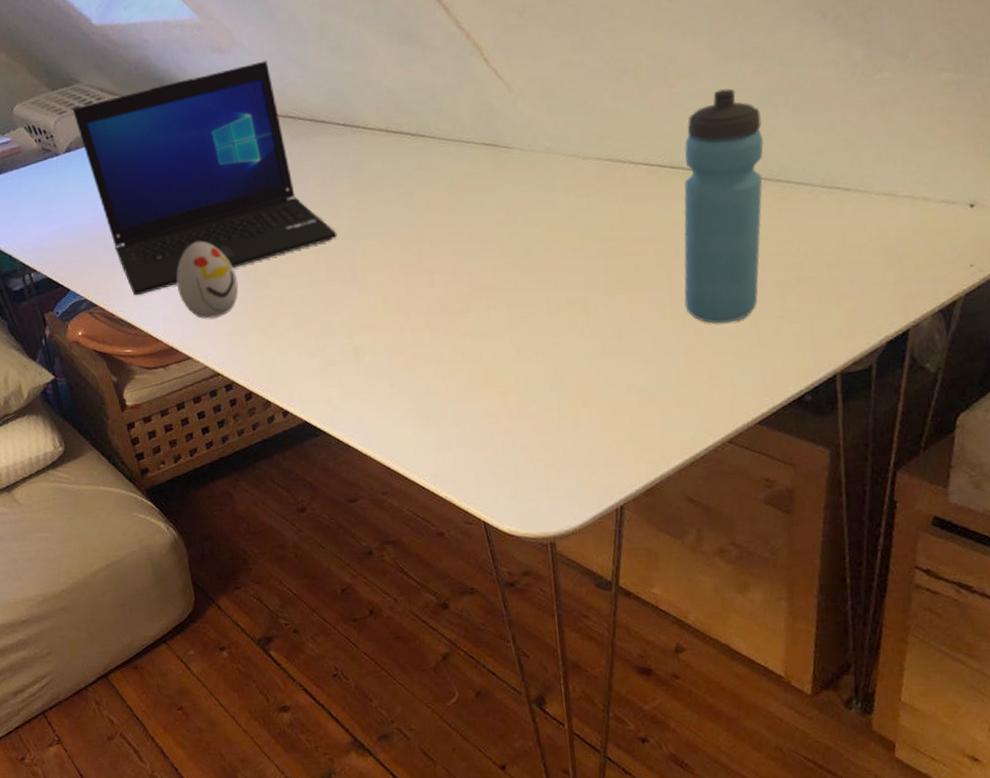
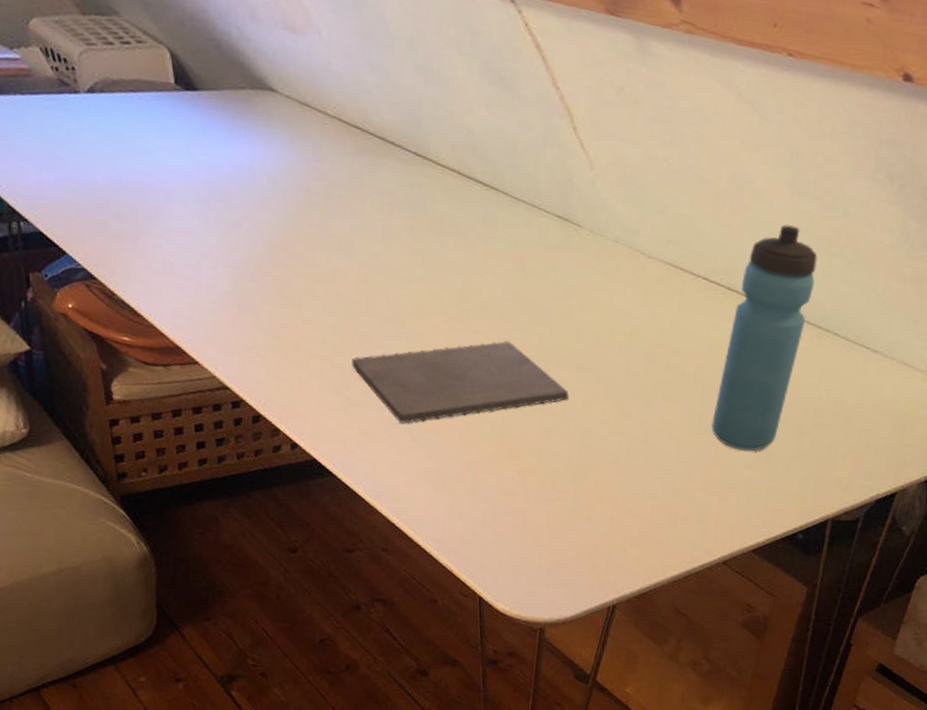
laptop: present [73,60,338,296] -> none [105,43,386,280]
decorative egg: present [176,241,239,319] -> none [196,236,267,325]
notepad: none [322,271,533,372] -> present [351,340,569,424]

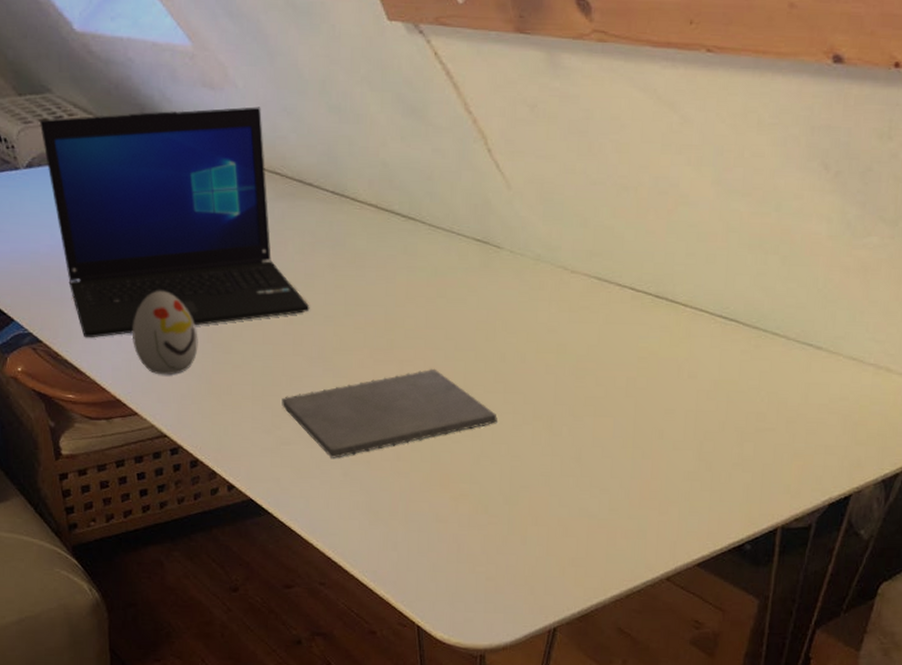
laptop: none [105,43,386,280] -> present [40,106,310,338]
decorative egg: none [196,236,267,325] -> present [133,291,198,375]
water bottle: present [711,224,818,452] -> none [646,224,750,462]

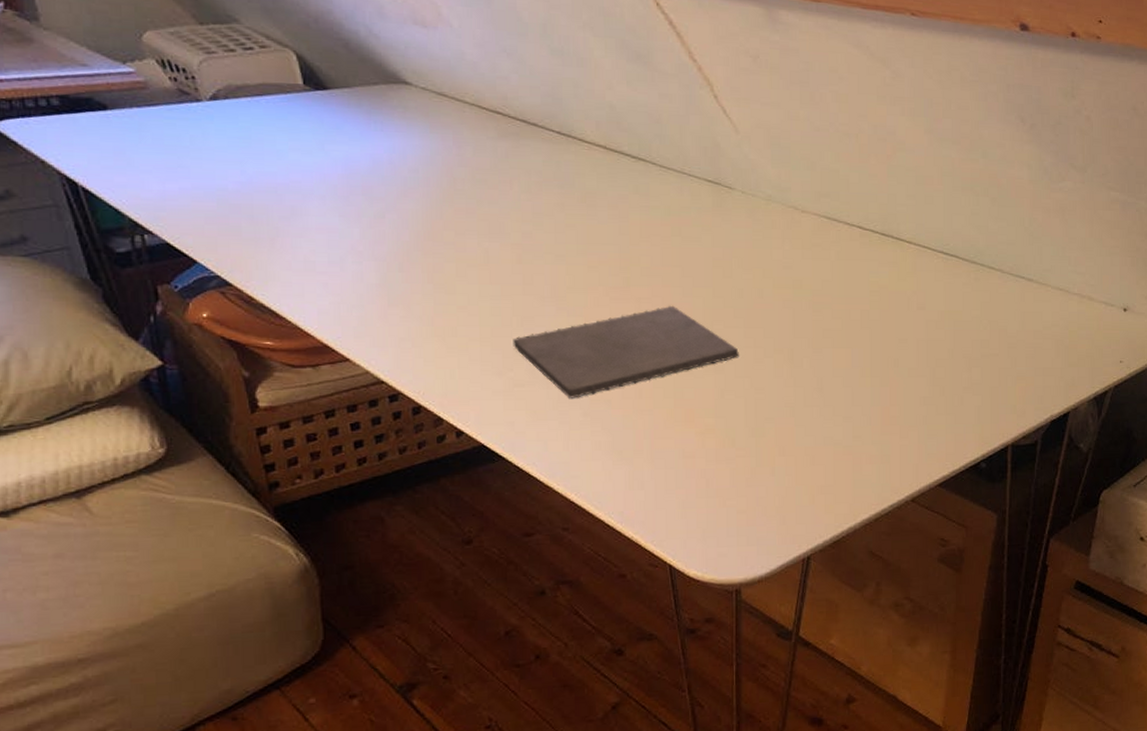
laptop: present [40,106,310,338] -> none [226,46,540,281]
decorative egg: present [133,291,198,375] -> none [341,230,417,318]

